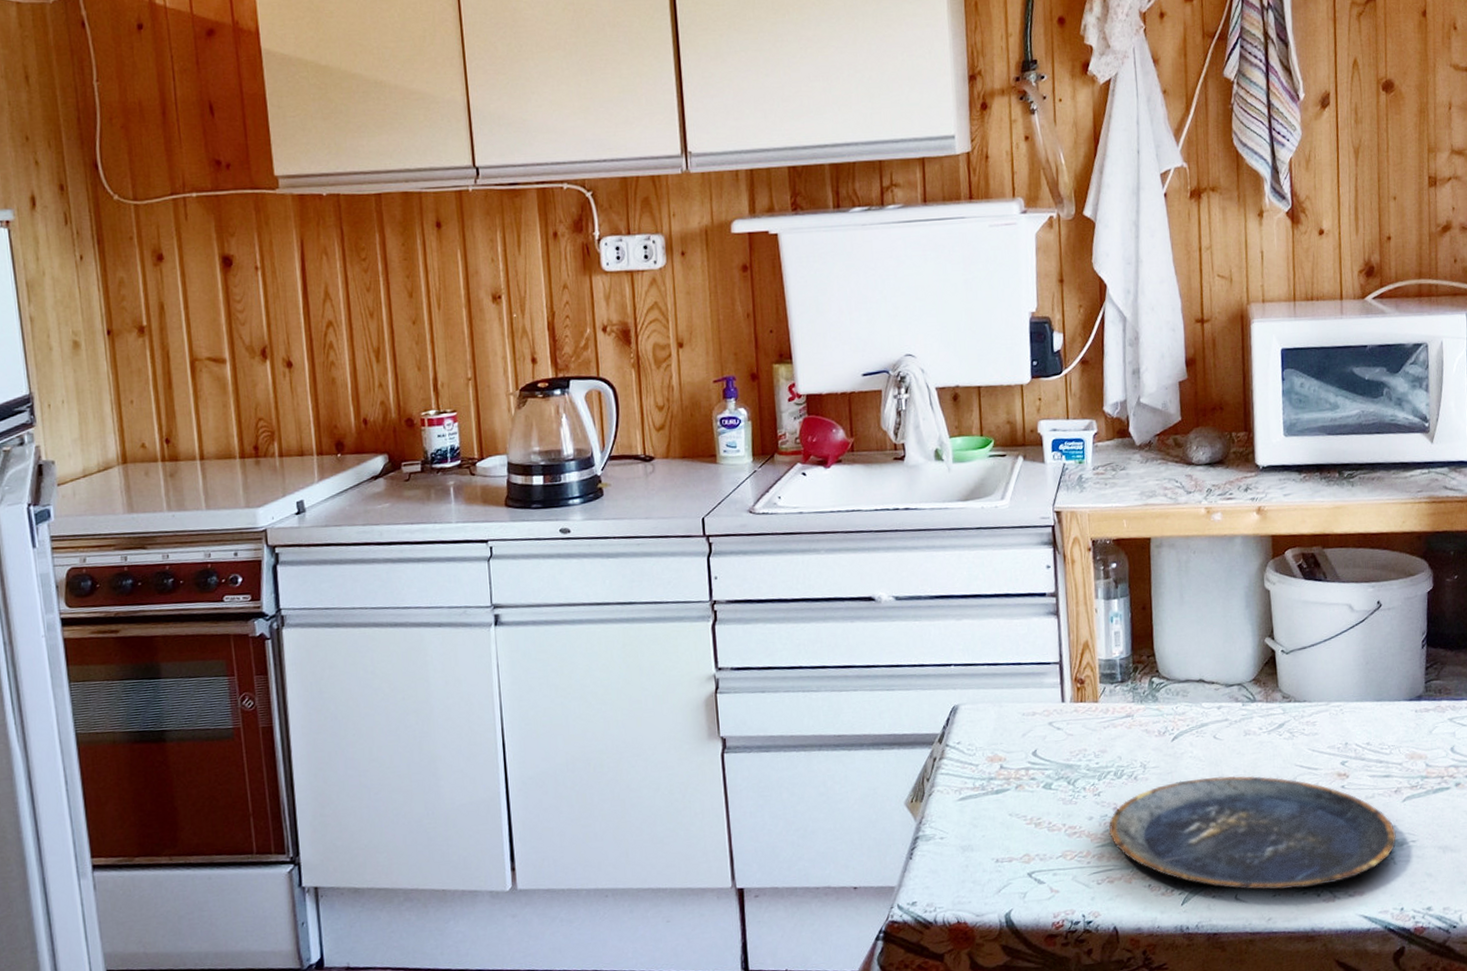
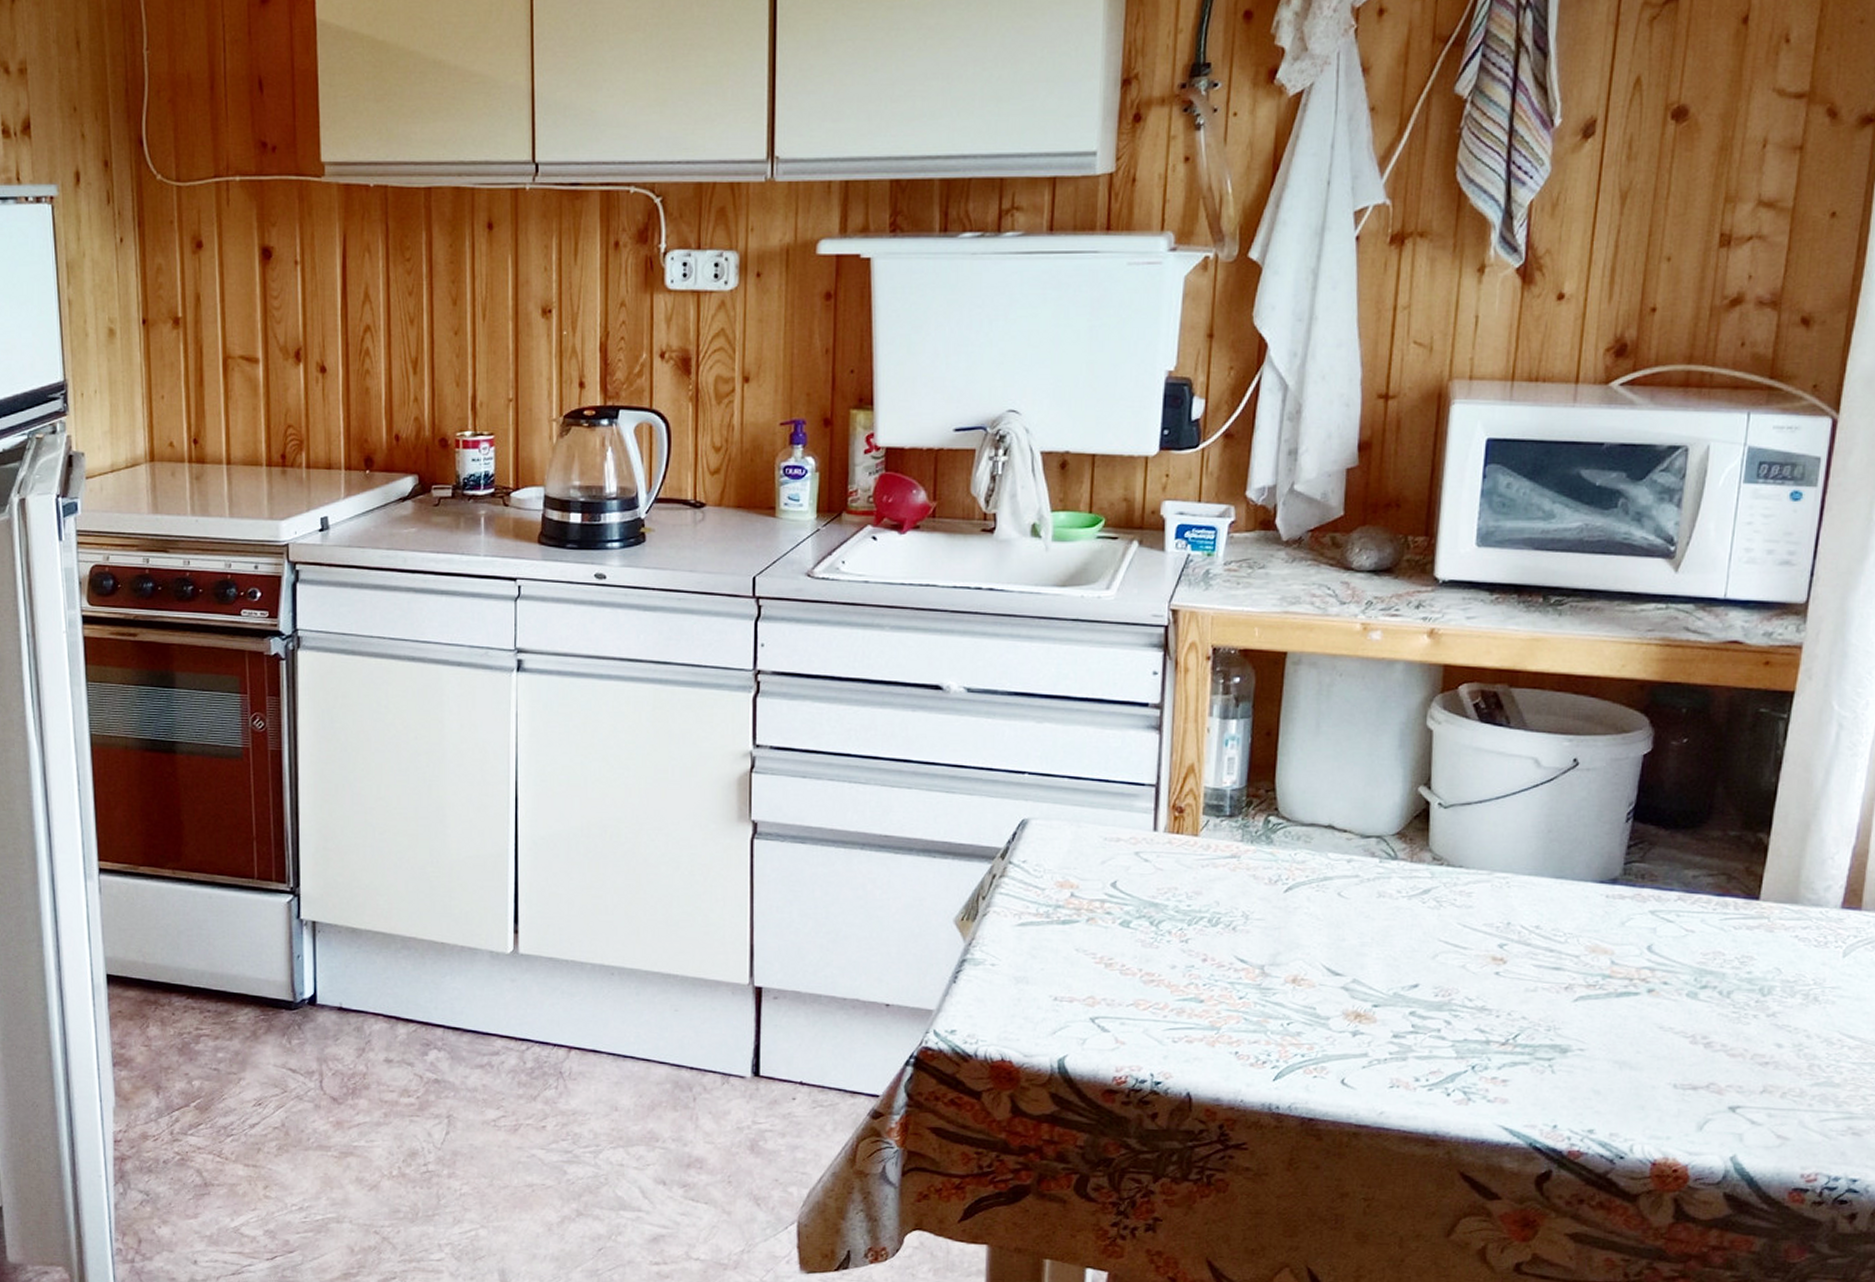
plate: present [1108,775,1397,891] -> none [1194,939,1561,1085]

